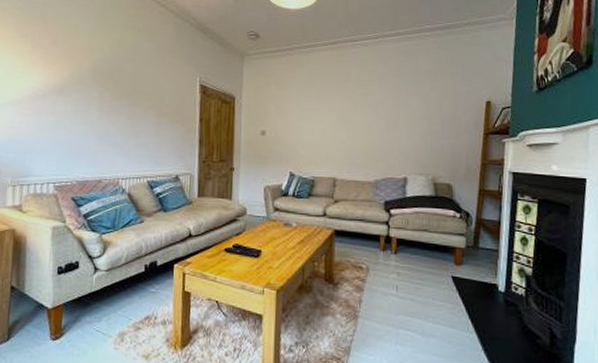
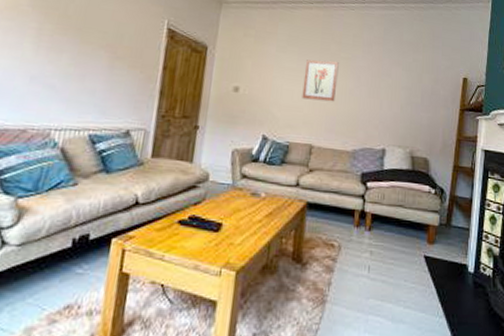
wall art: none [323,98,356,137] -> present [302,60,339,102]

